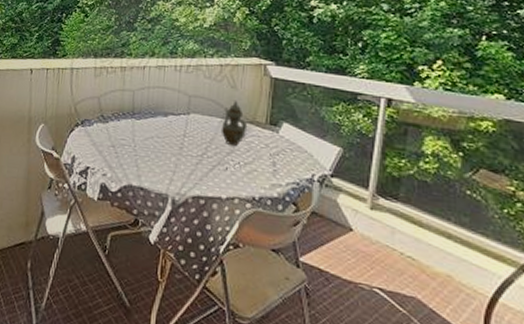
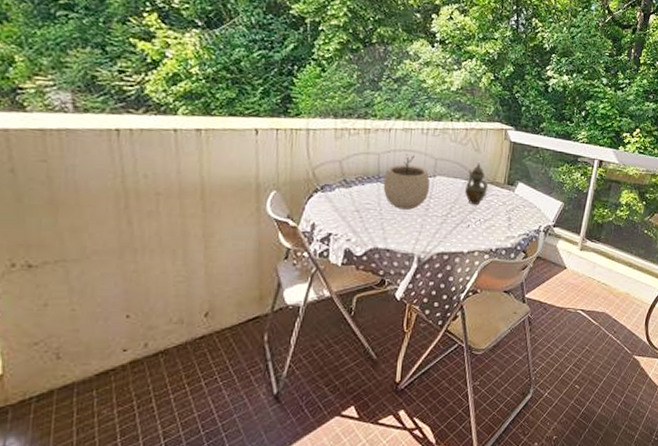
plant pot: none [137,90,184,148] -> present [383,153,431,210]

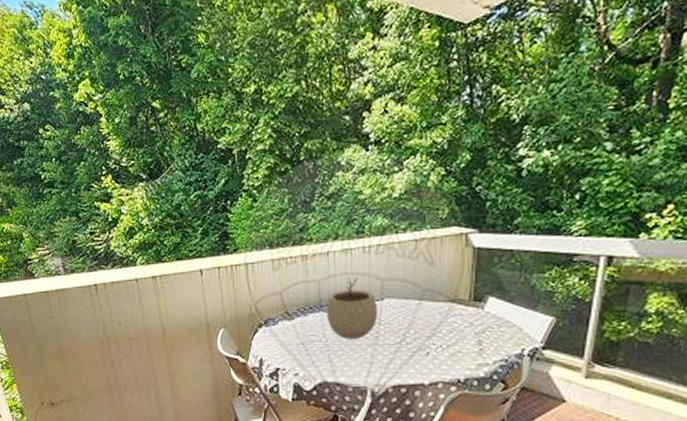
teapot: present [464,162,489,206] -> none [419,278,449,329]

